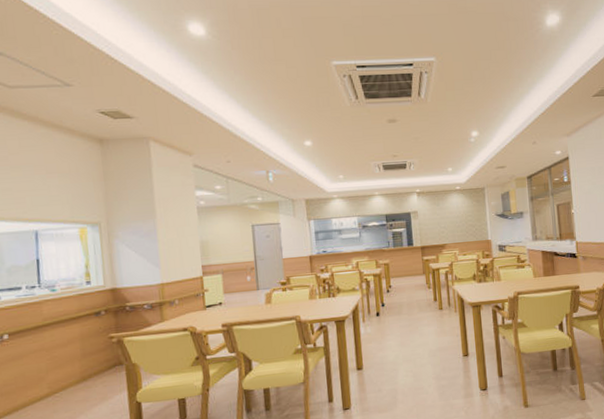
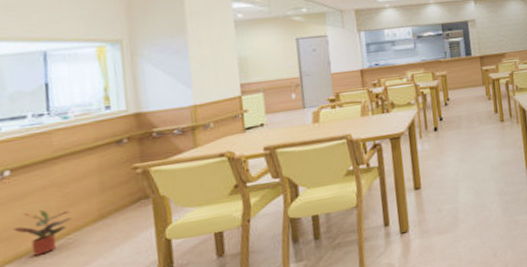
potted plant: none [11,369,58,410] -> present [13,209,72,256]

